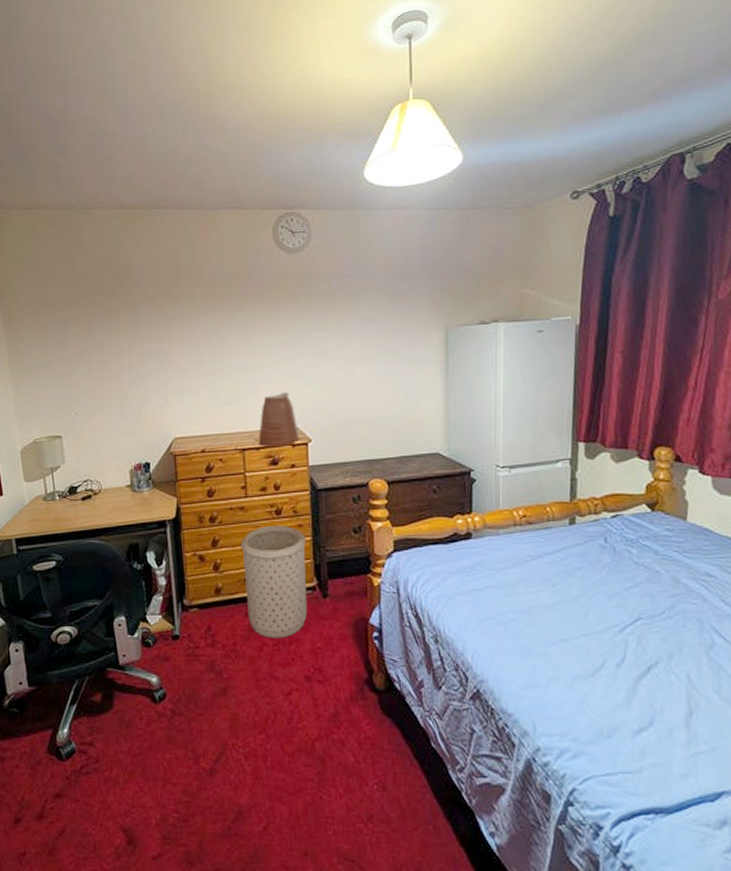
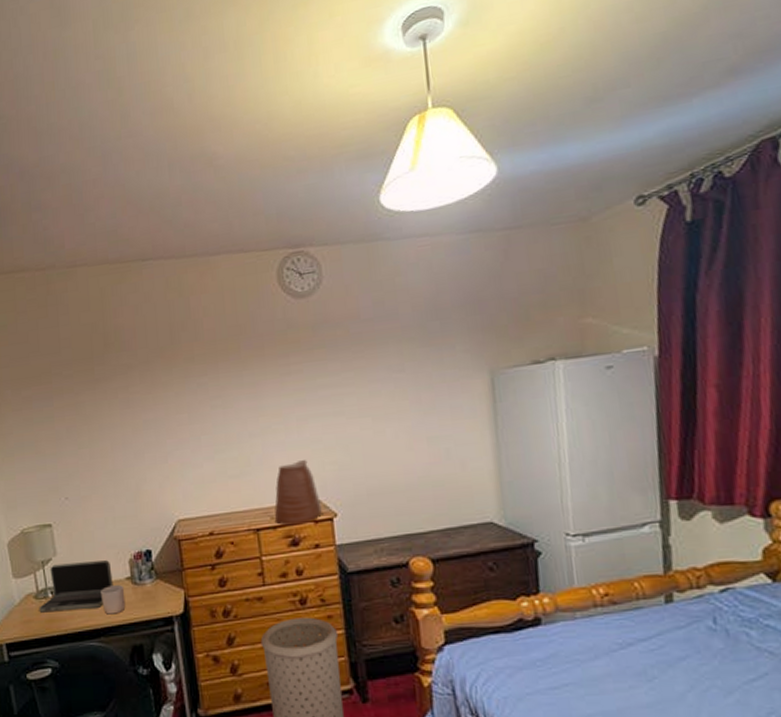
laptop: none [47,470,114,513] -> present [39,560,113,613]
mug: none [103,492,125,517] -> present [101,585,126,615]

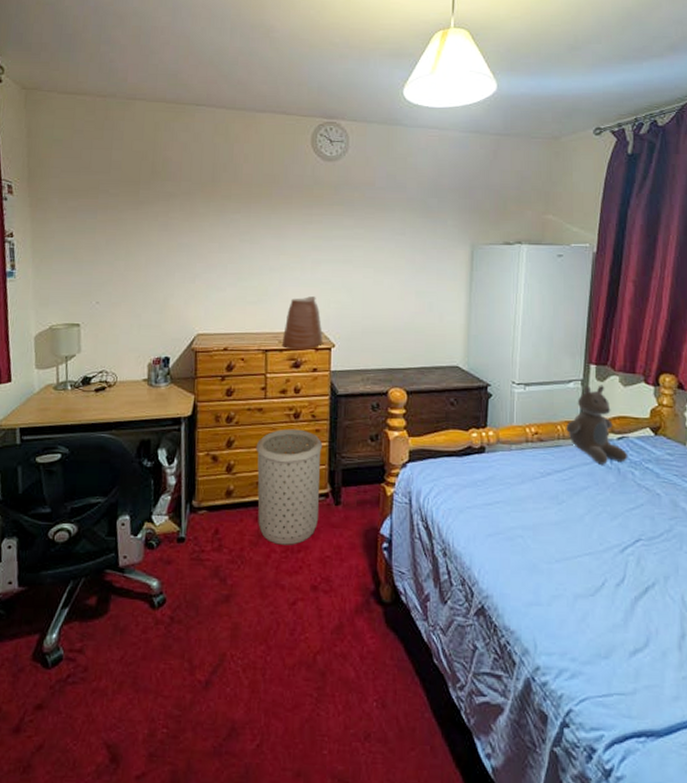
laptop: present [39,560,113,613] -> none [56,360,131,404]
mug: present [101,585,126,615] -> none [117,385,140,411]
teddy bear: none [646,524,739,627] -> present [566,385,628,465]

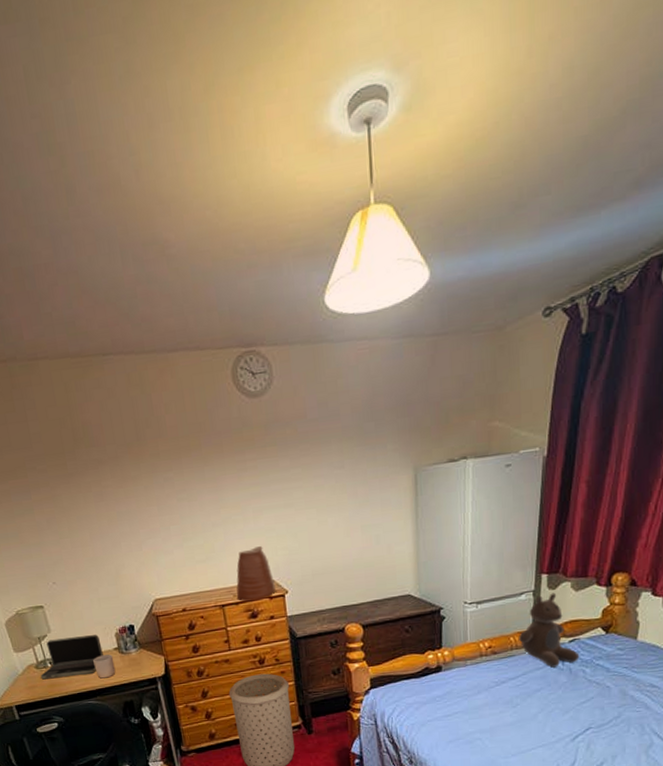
laptop: none [56,360,131,404] -> present [40,635,103,680]
mug: none [117,385,140,411] -> present [93,654,116,679]

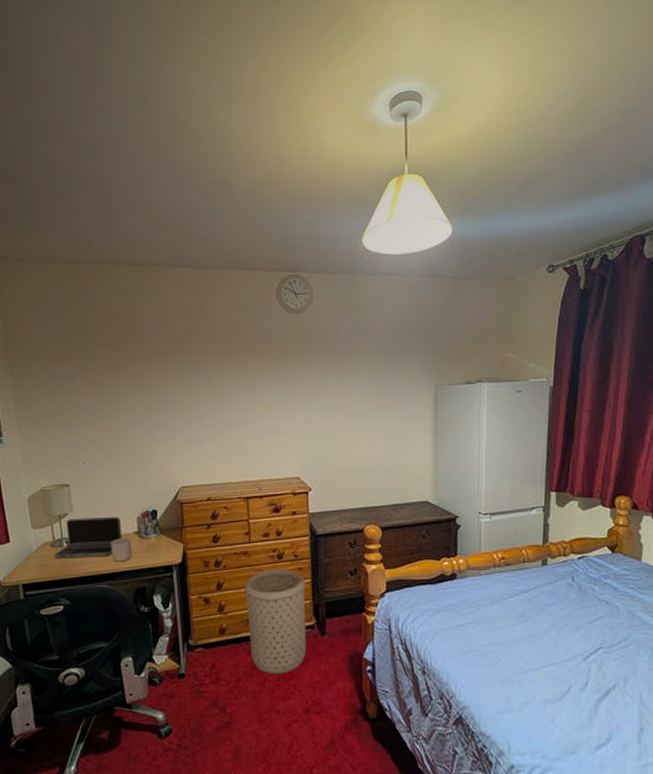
decorative vase: present [236,546,276,602] -> none [261,445,300,496]
teddy bear: present [519,592,580,668] -> none [530,510,588,583]

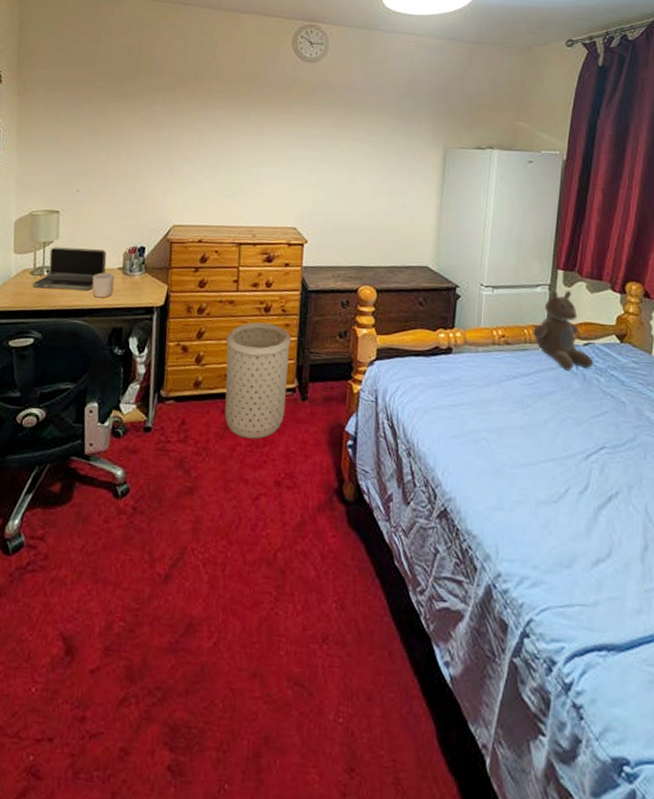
teddy bear: none [530,510,588,583] -> present [533,290,594,371]

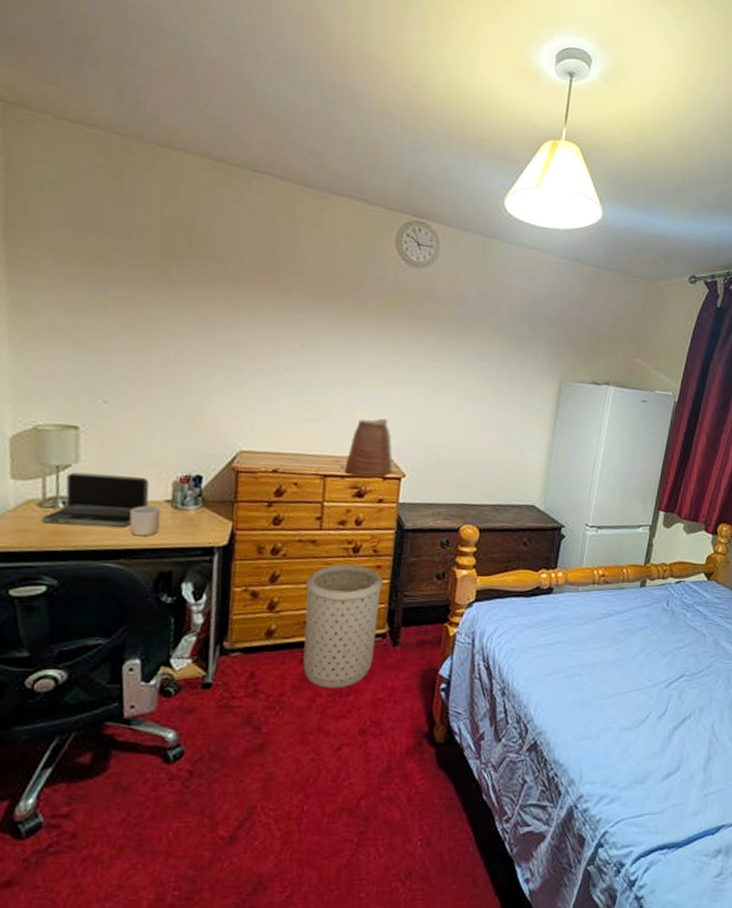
decorative vase: none [255,192,296,246] -> present [344,419,393,479]
teddy bear: present [533,290,594,371] -> none [631,531,683,607]

